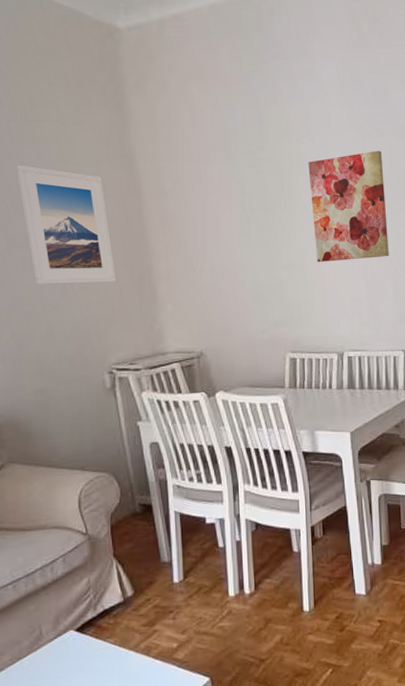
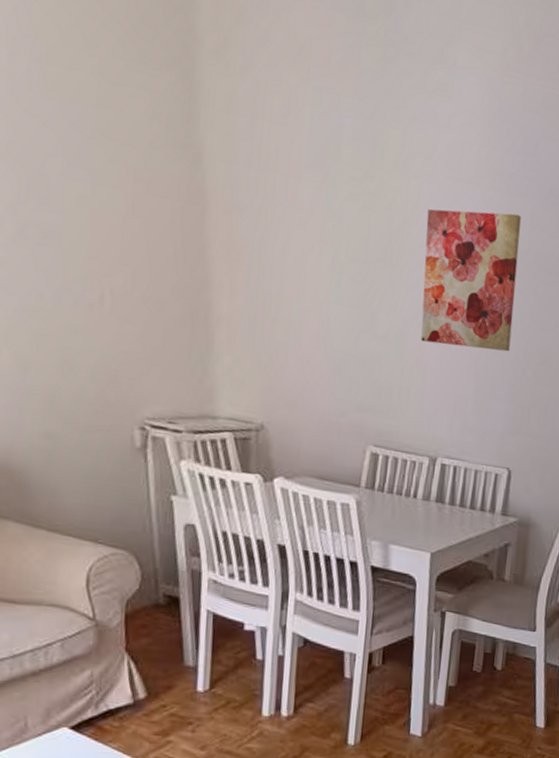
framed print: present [16,165,117,284] -> none [35,125,162,314]

